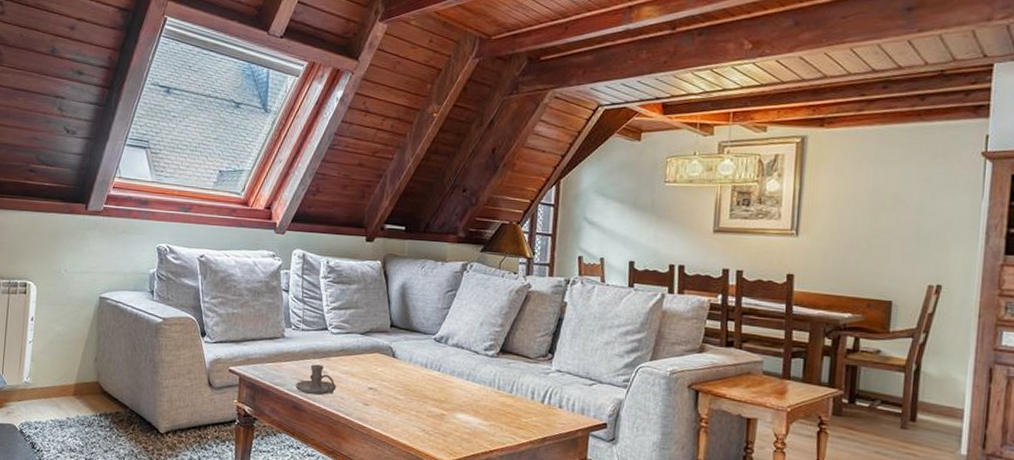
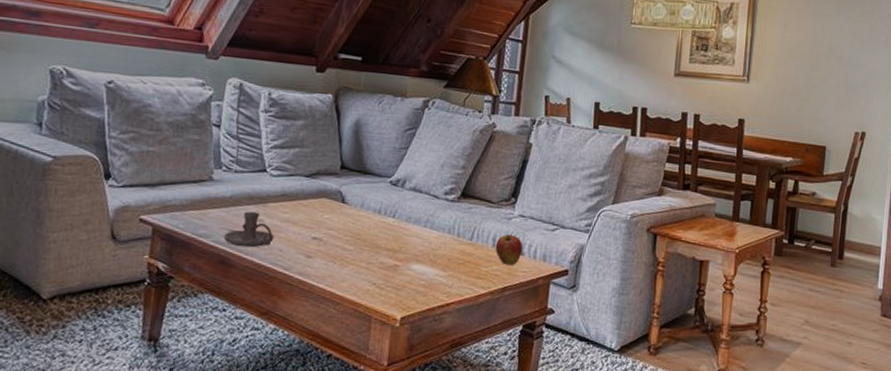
apple: none [534,388,562,417] -> present [495,234,523,265]

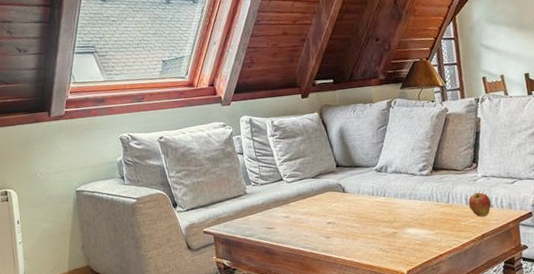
candle holder: present [223,211,275,248] -> none [264,211,300,239]

